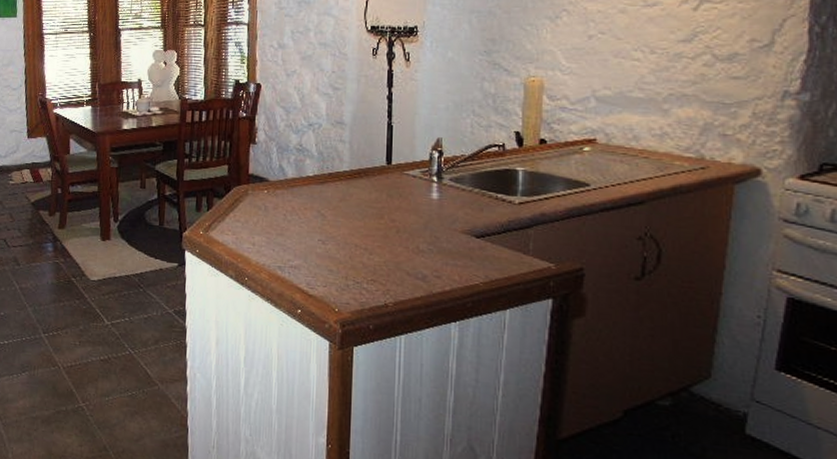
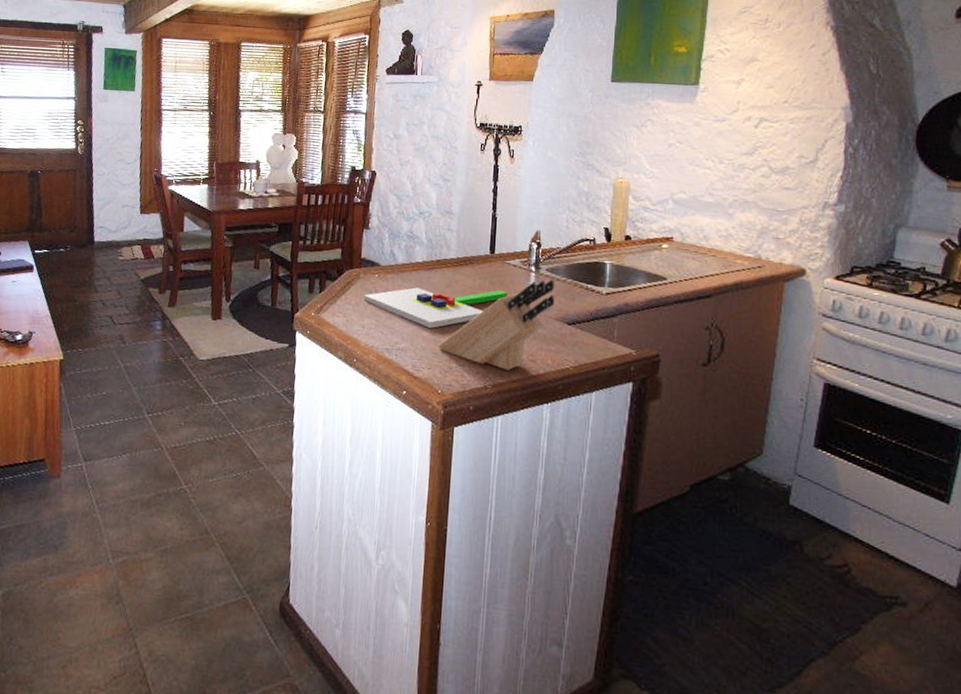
chopping board: none [253,202,408,245] -> present [364,287,508,328]
knife block: none [334,189,461,287] -> present [438,279,555,370]

